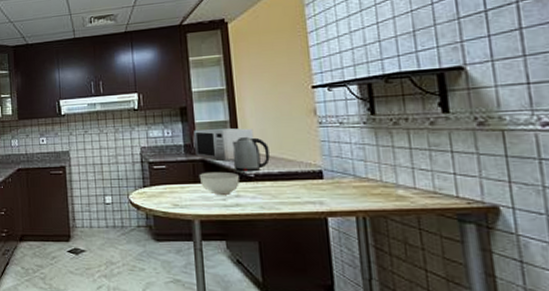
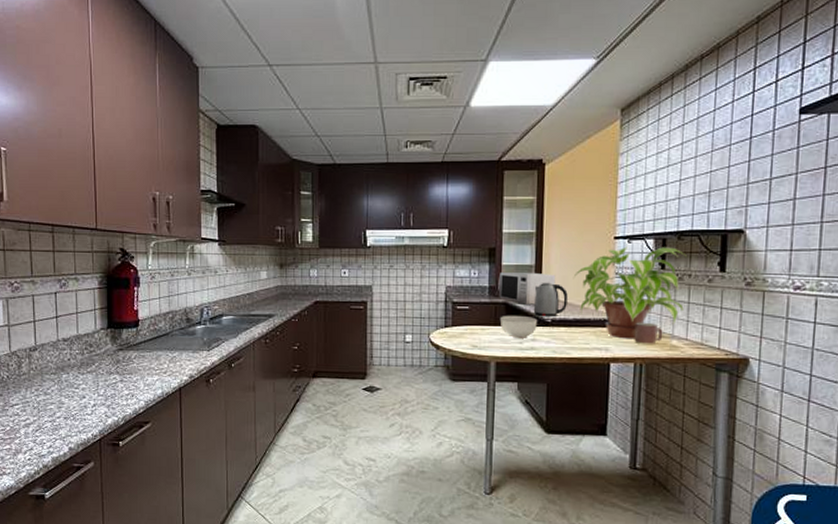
plant: none [273,91,406,191] -> present [574,246,687,339]
mug: none [349,171,386,197] -> present [634,322,663,346]

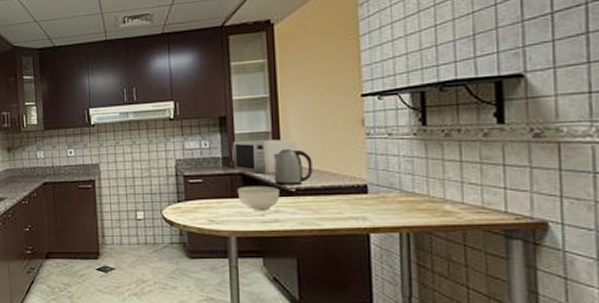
plant: present [574,246,687,339] -> none [318,100,455,206]
mug: present [634,322,663,346] -> none [396,186,432,212]

